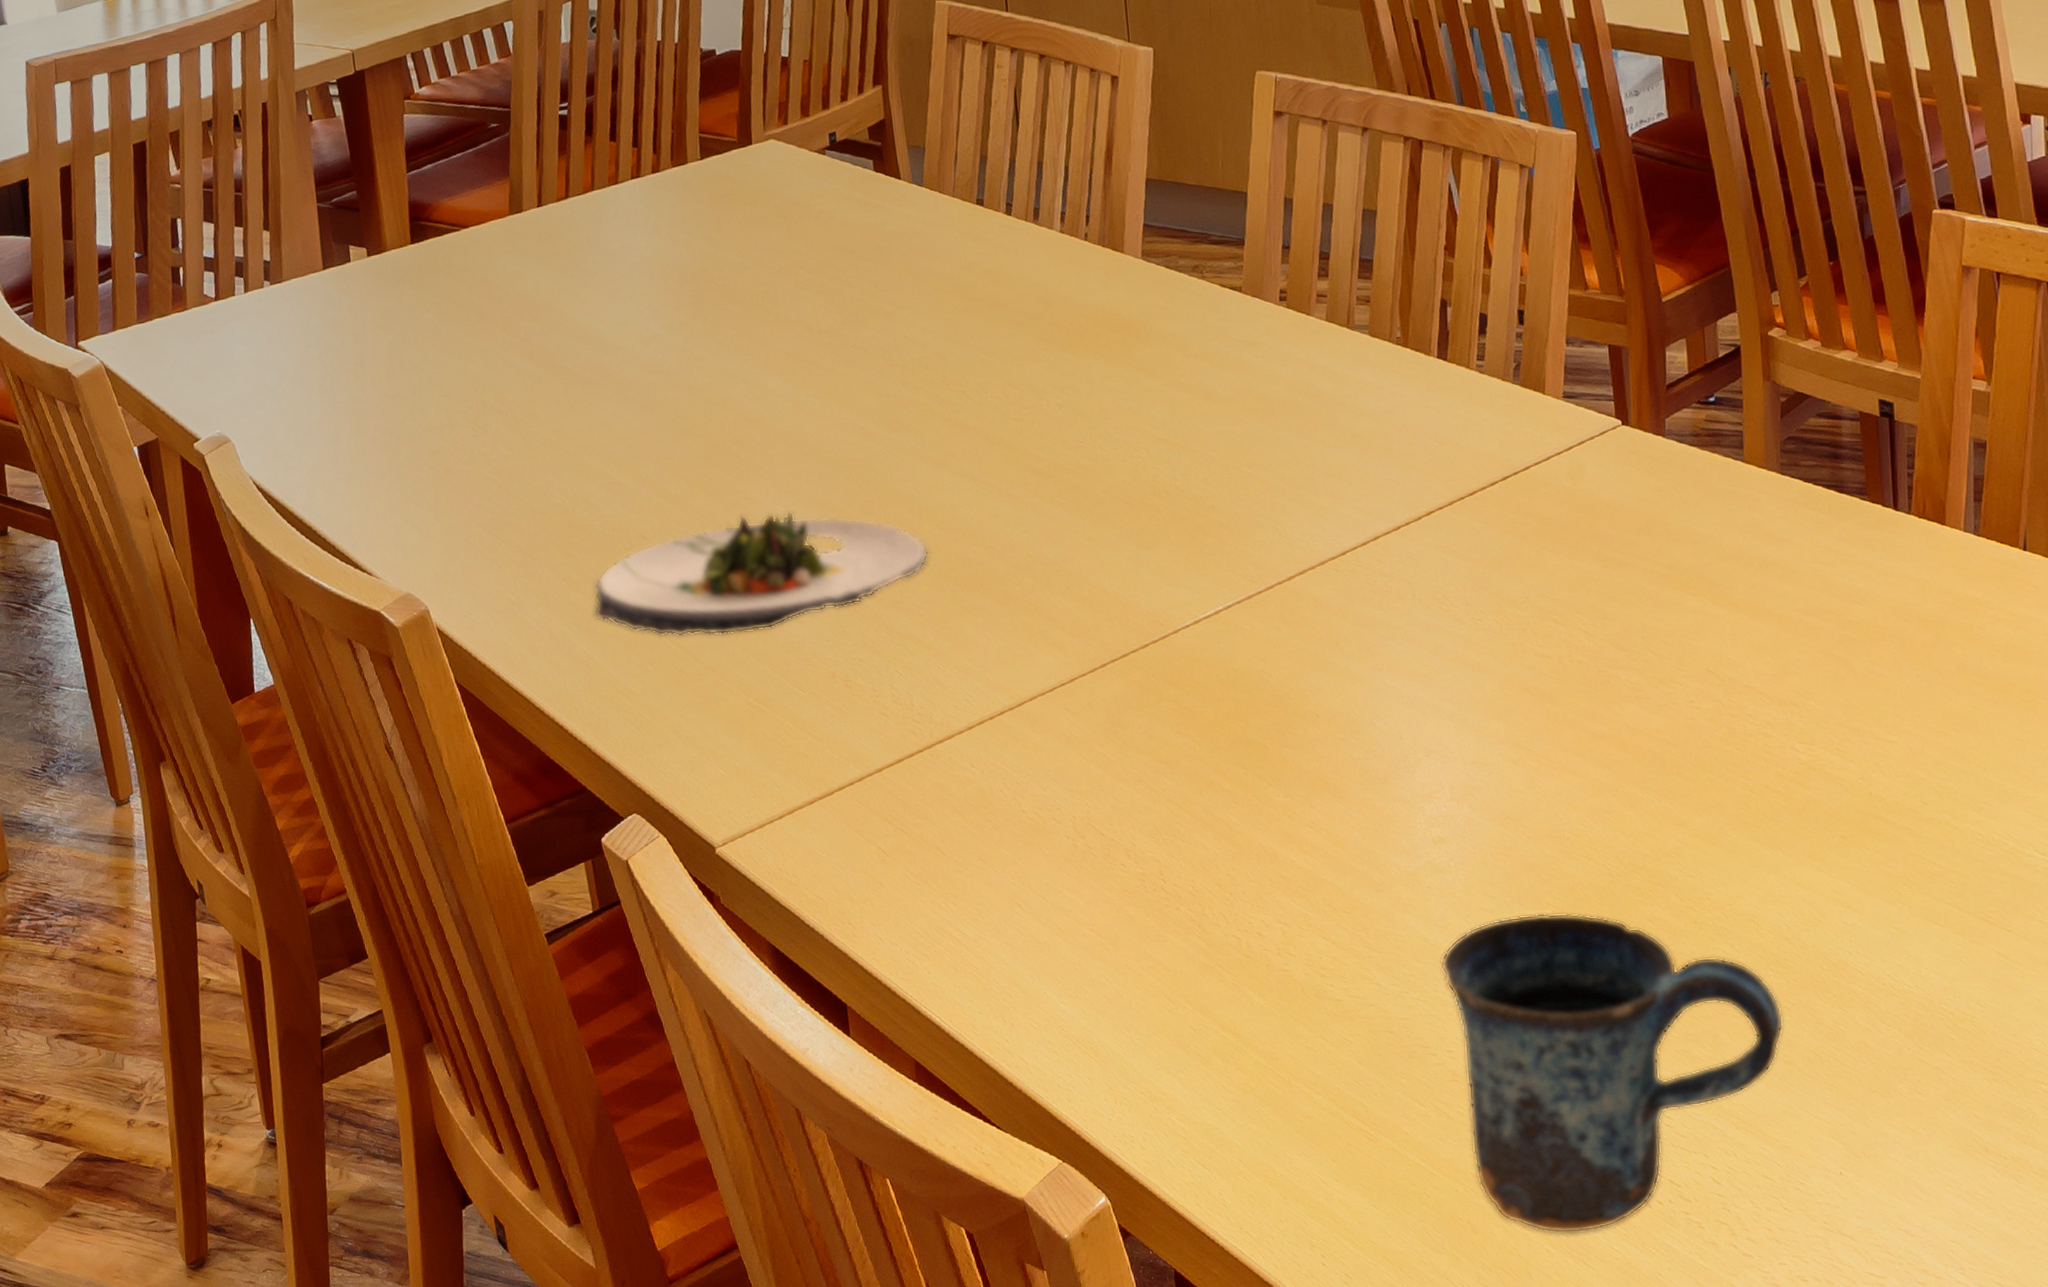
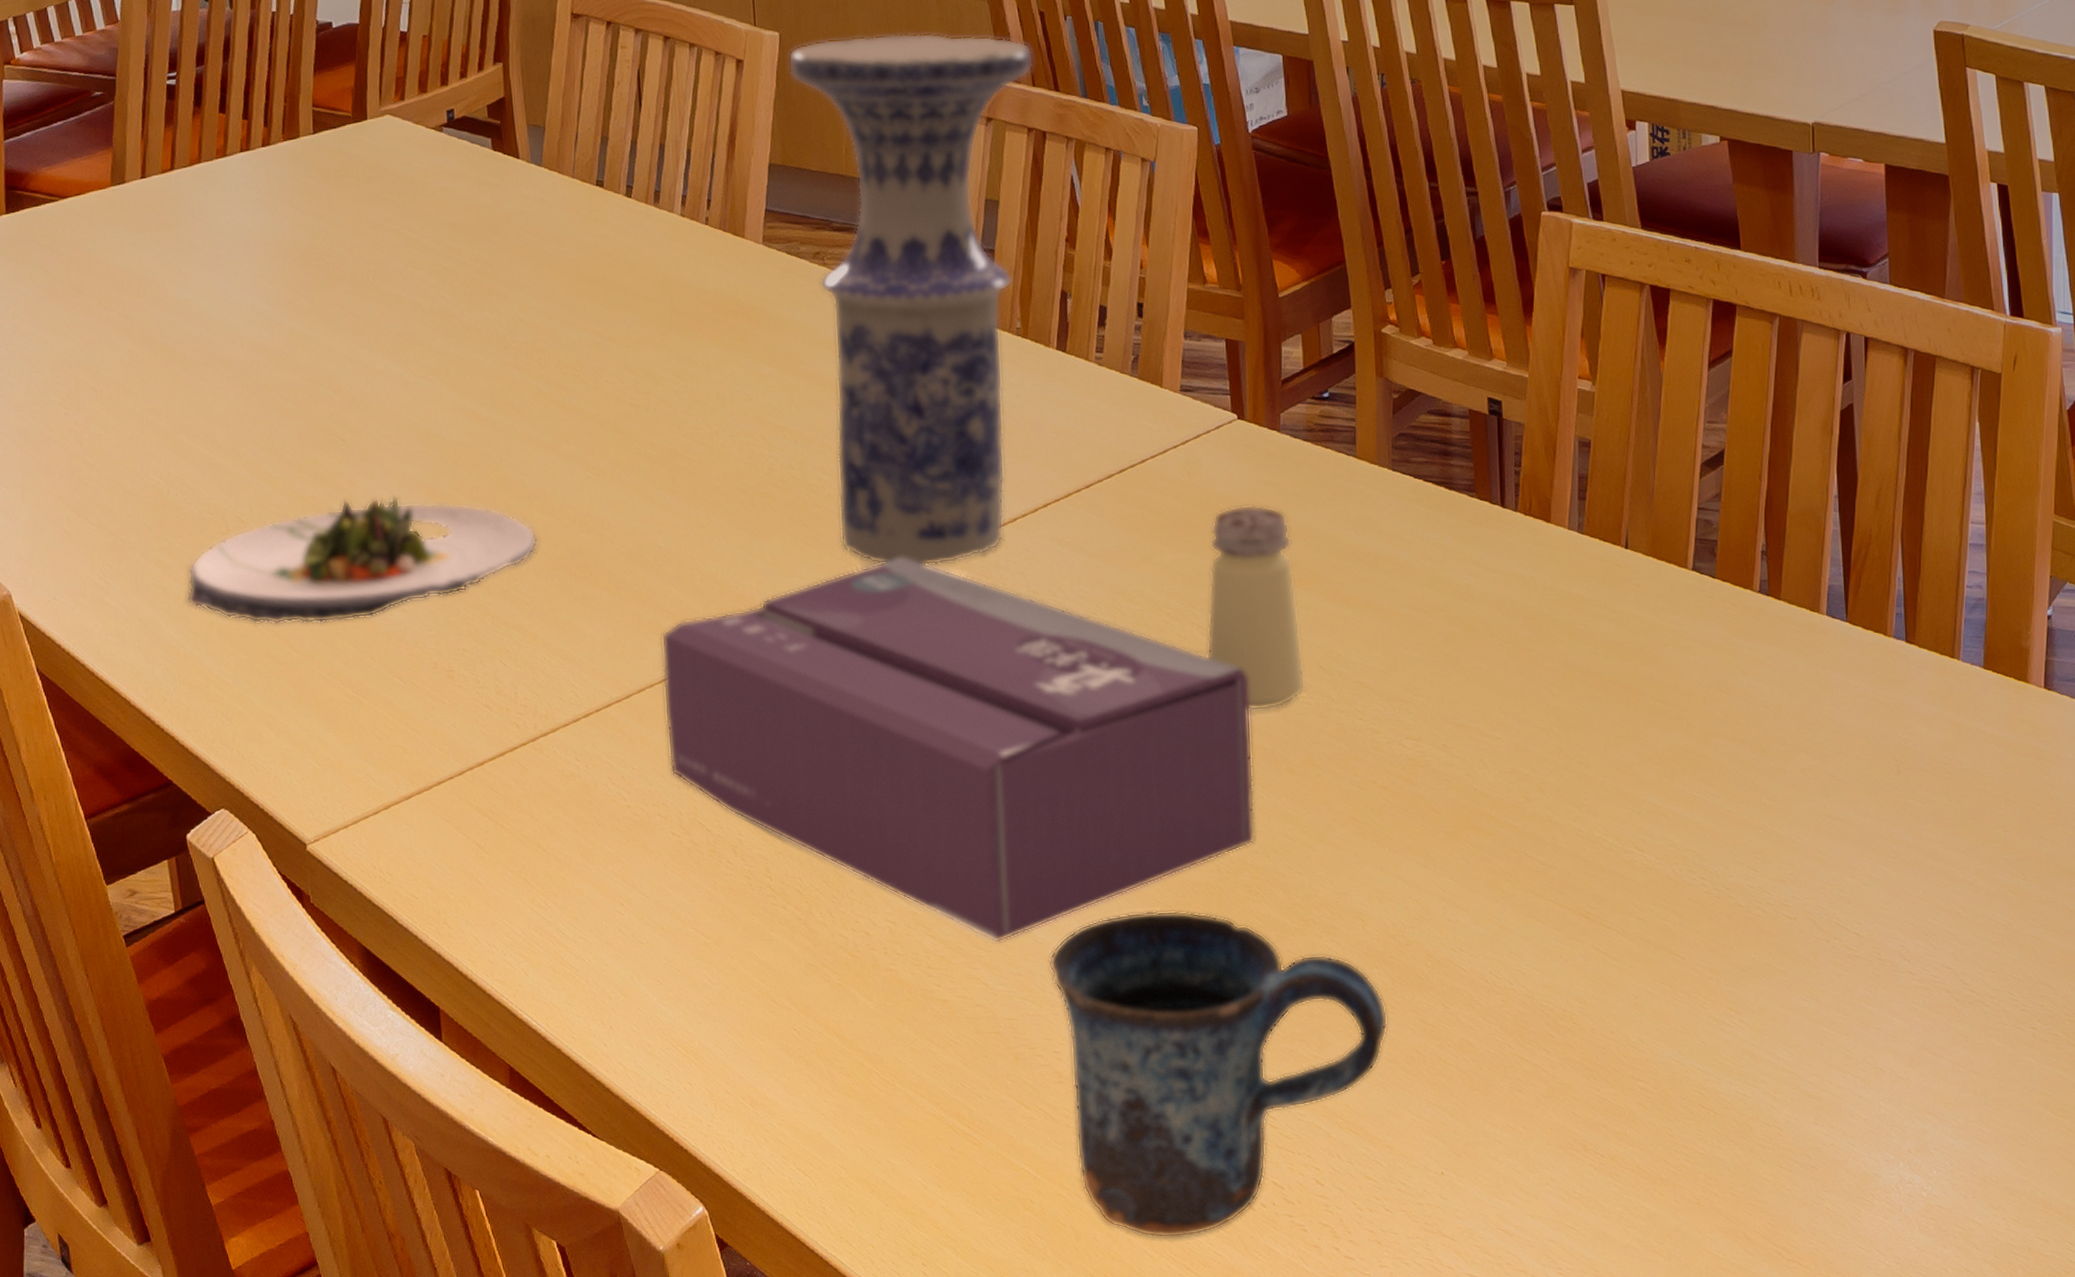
tissue box: none [1051,566,1646,945] -> present [661,557,1255,944]
vase: none [1162,43,1409,574] -> present [788,32,1034,565]
saltshaker: none [1593,510,1696,717] -> present [1206,504,1306,713]

